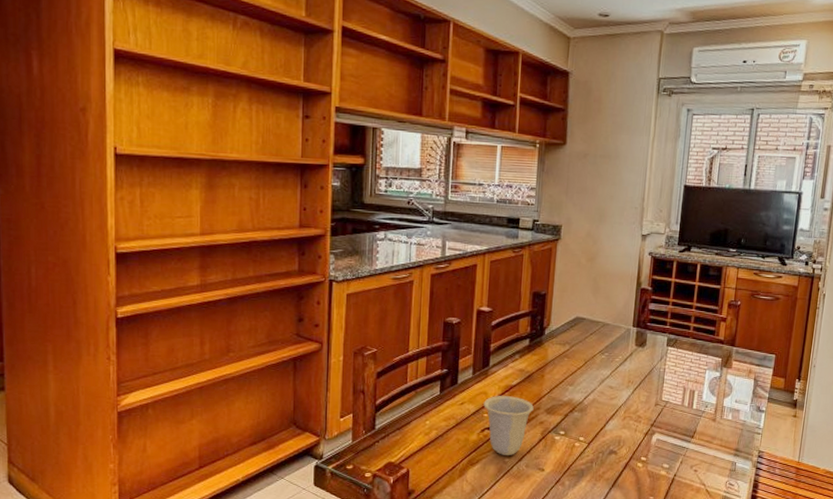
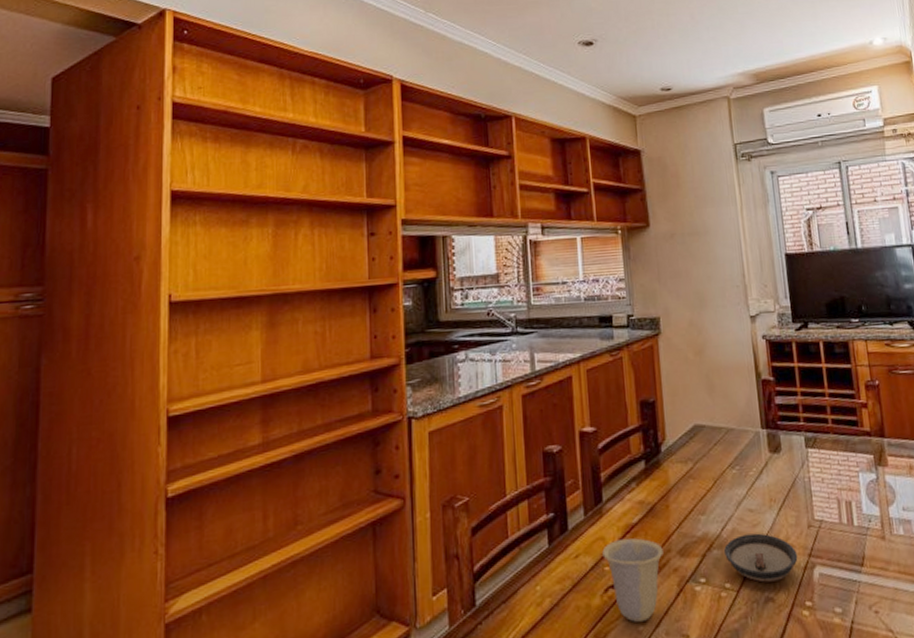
saucer: none [583,404,642,440] -> present [723,533,798,583]

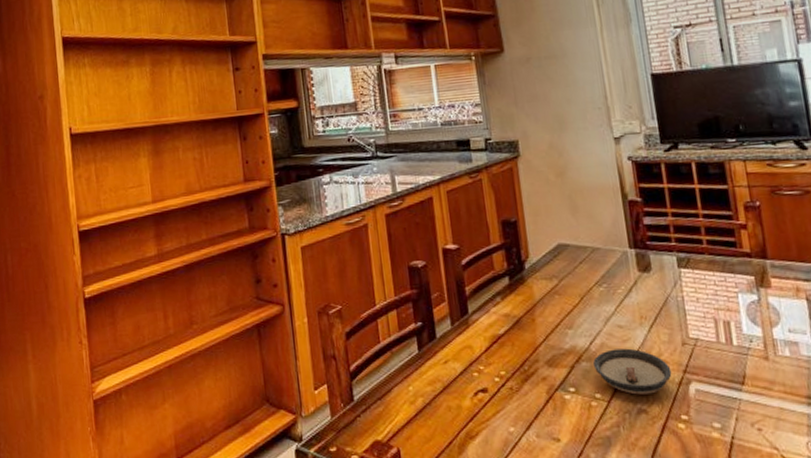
cup: present [602,538,663,622] -> none [470,348,531,424]

